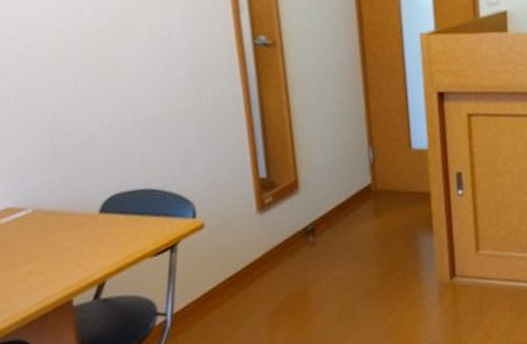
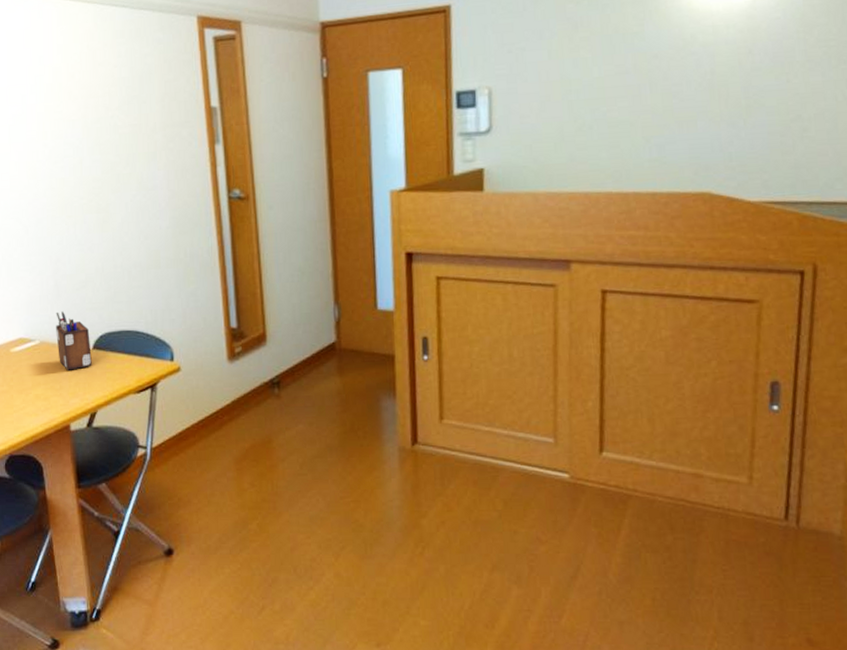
desk organizer: none [52,174,99,240] -> present [56,311,92,370]

